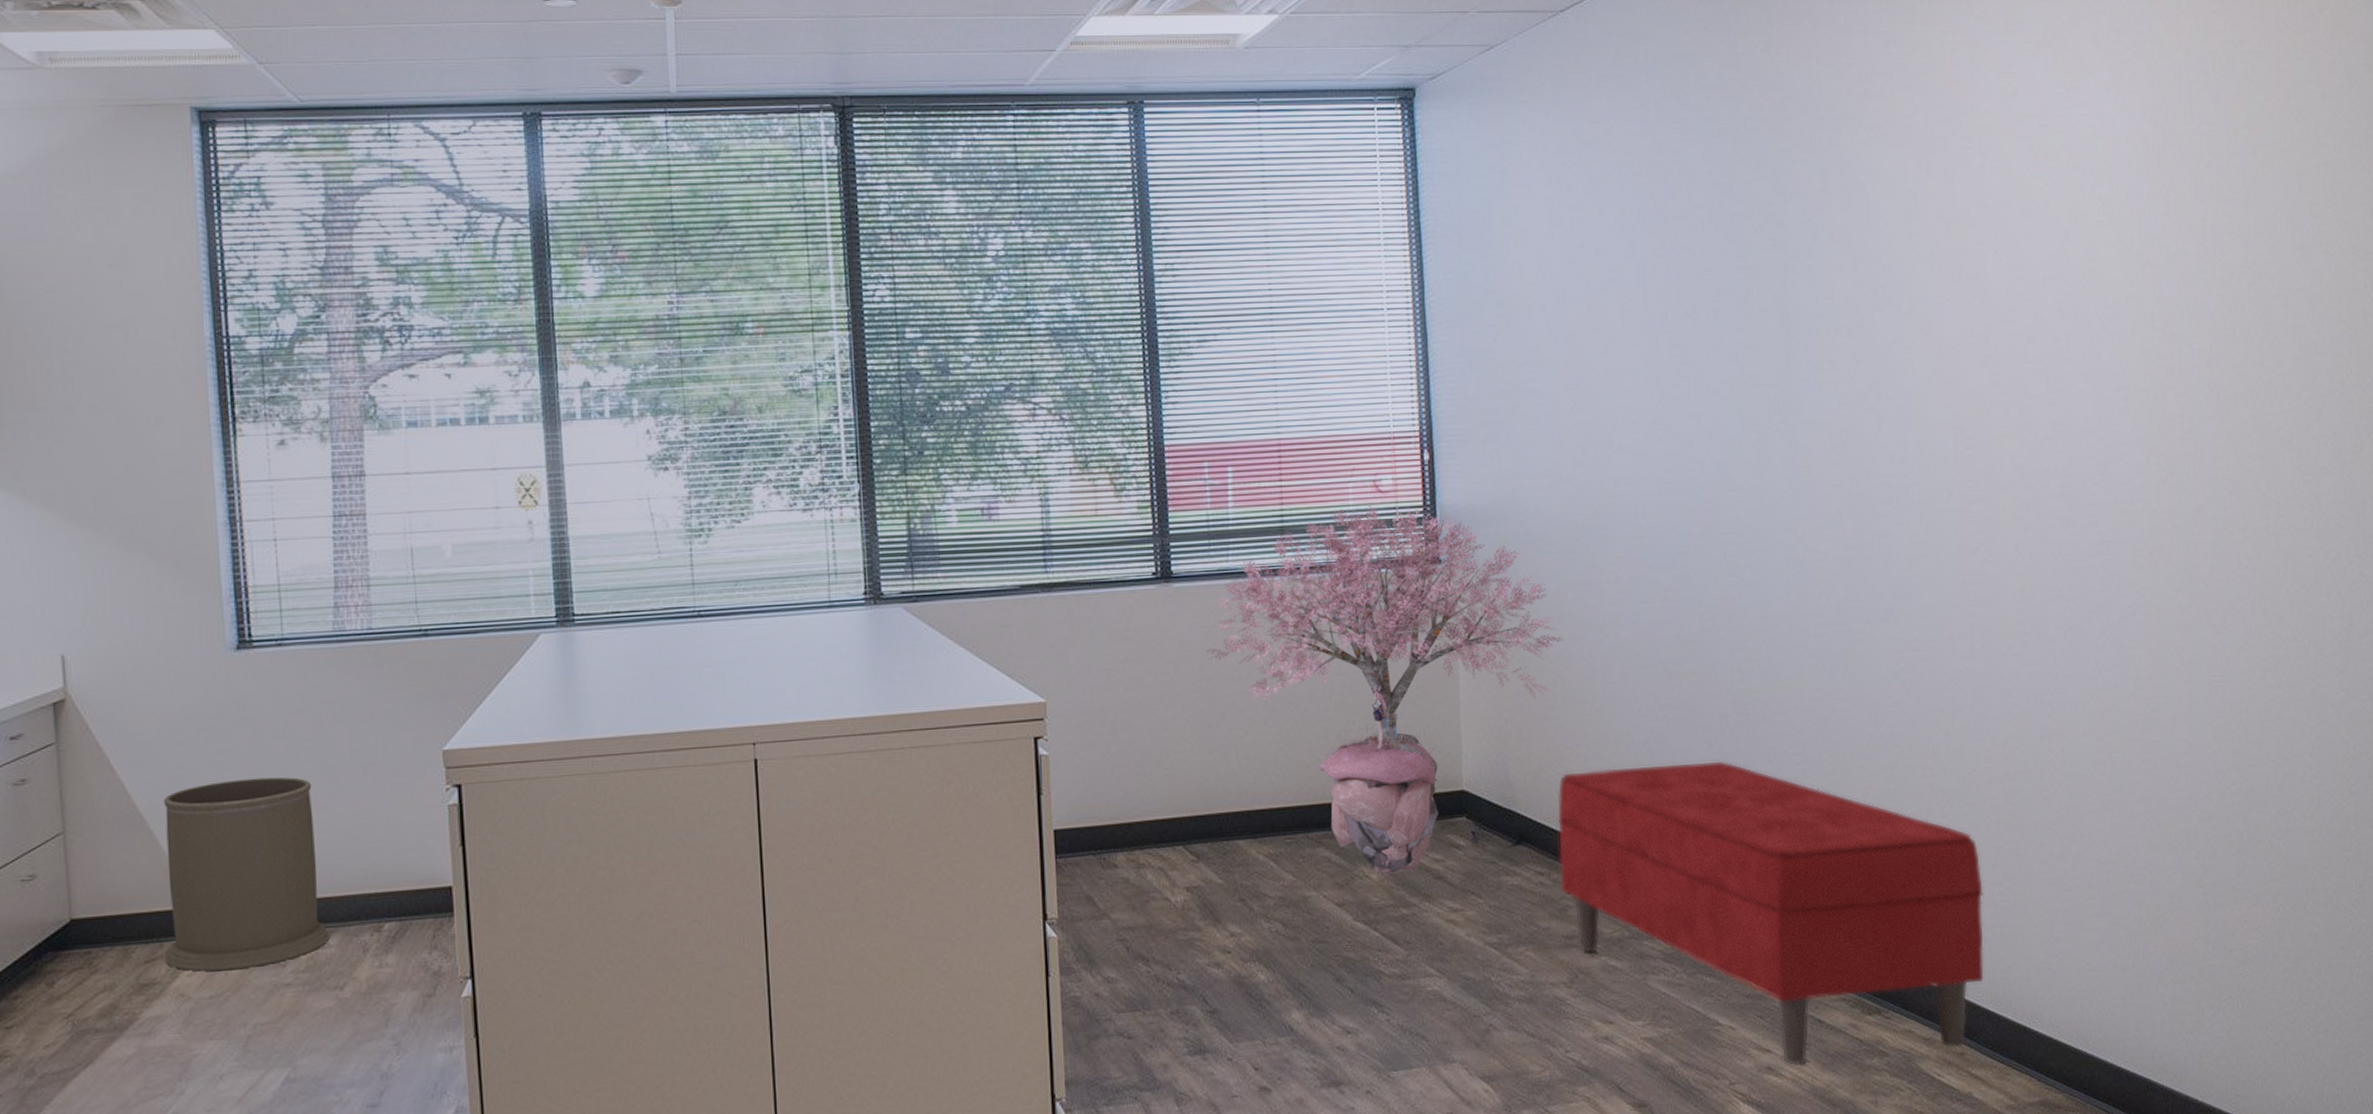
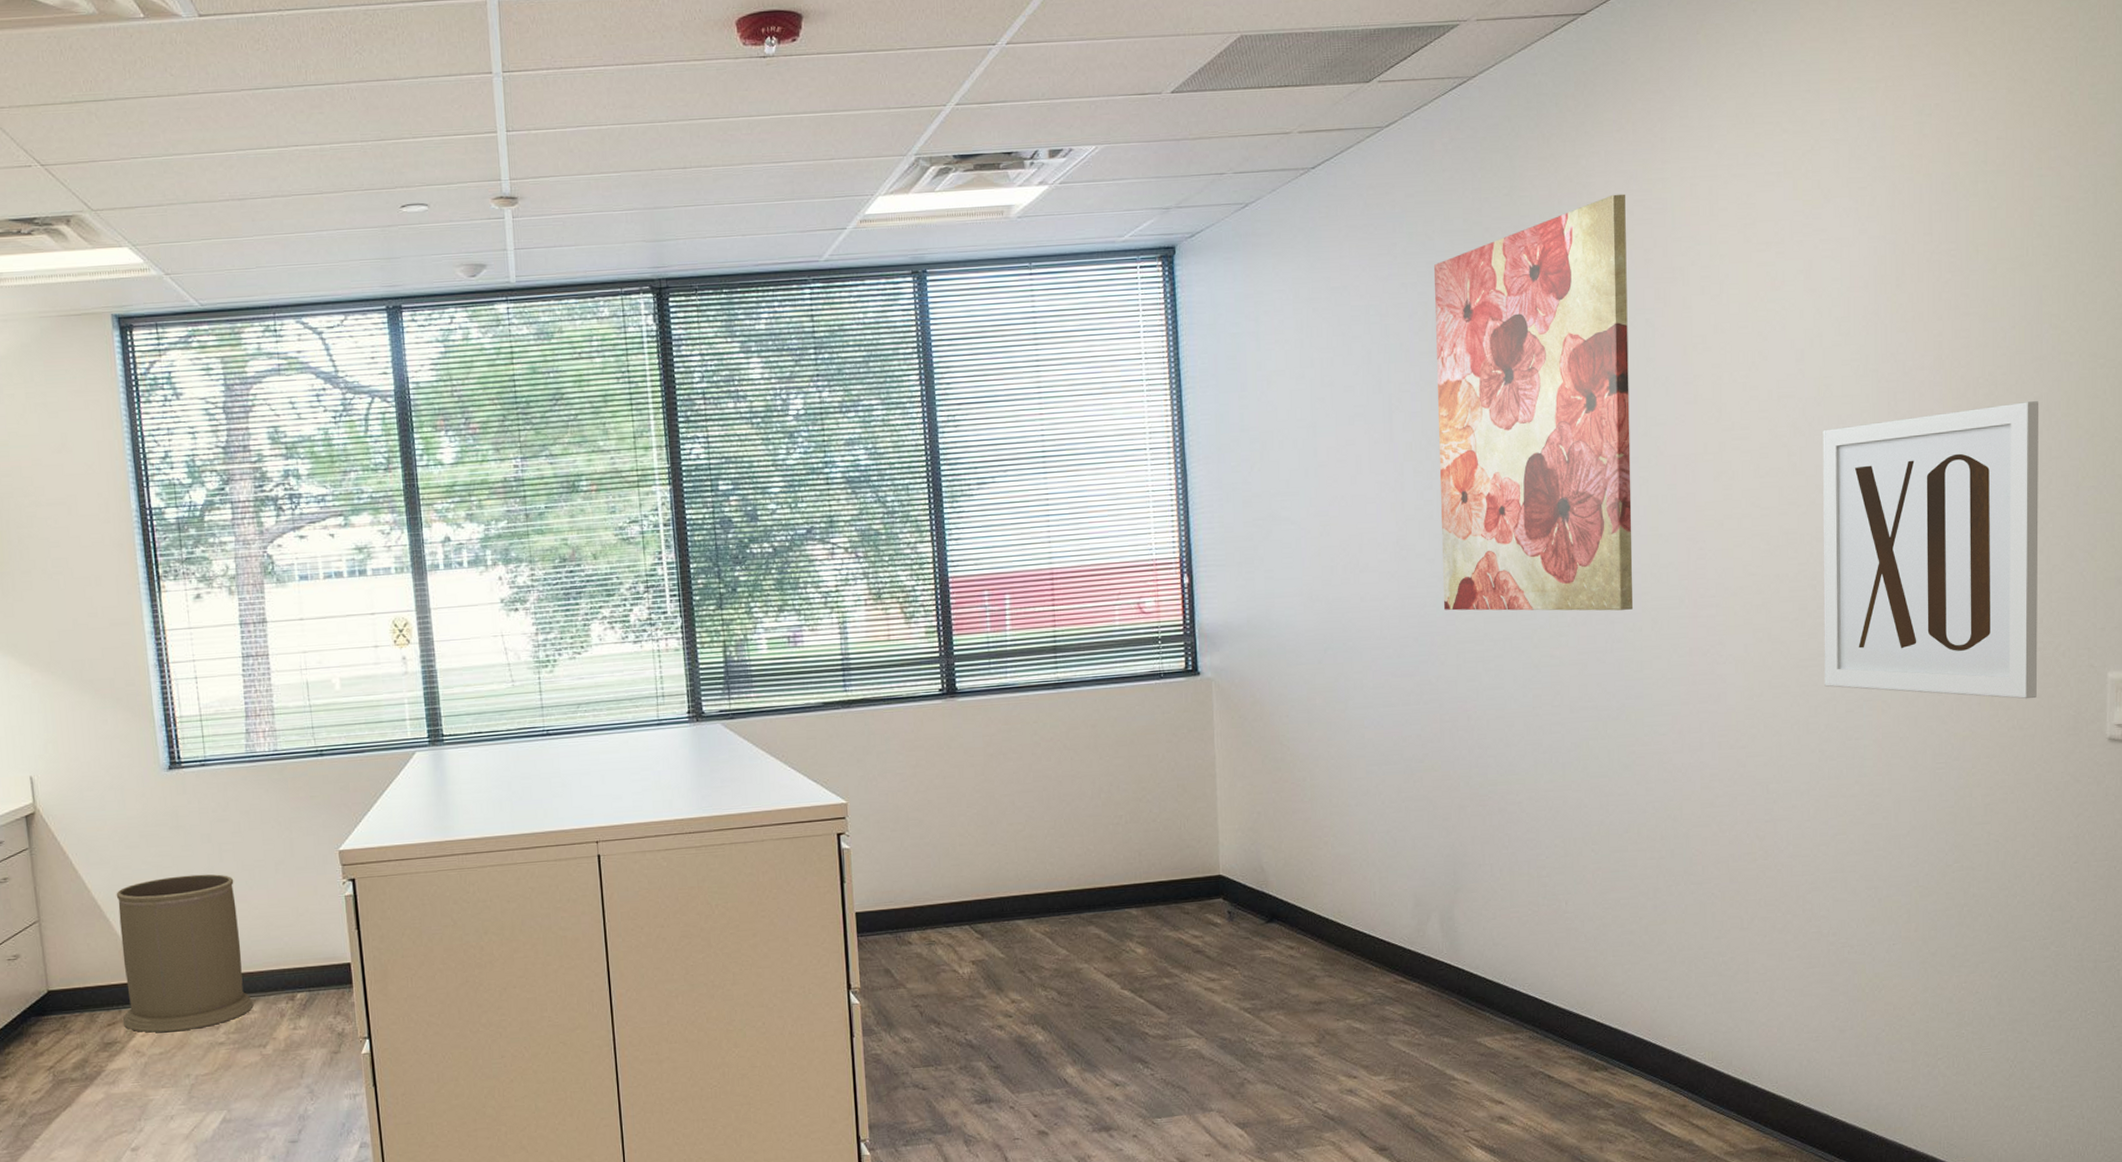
potted tree: present [1205,506,1564,875] -> none [987,625,1313,950]
bench: present [1557,760,1984,1066] -> none [1306,846,1707,1116]
wall art: none [1689,56,1901,503] -> present [1434,193,1634,611]
wall art: none [2089,293,2310,609] -> present [1823,401,2039,699]

